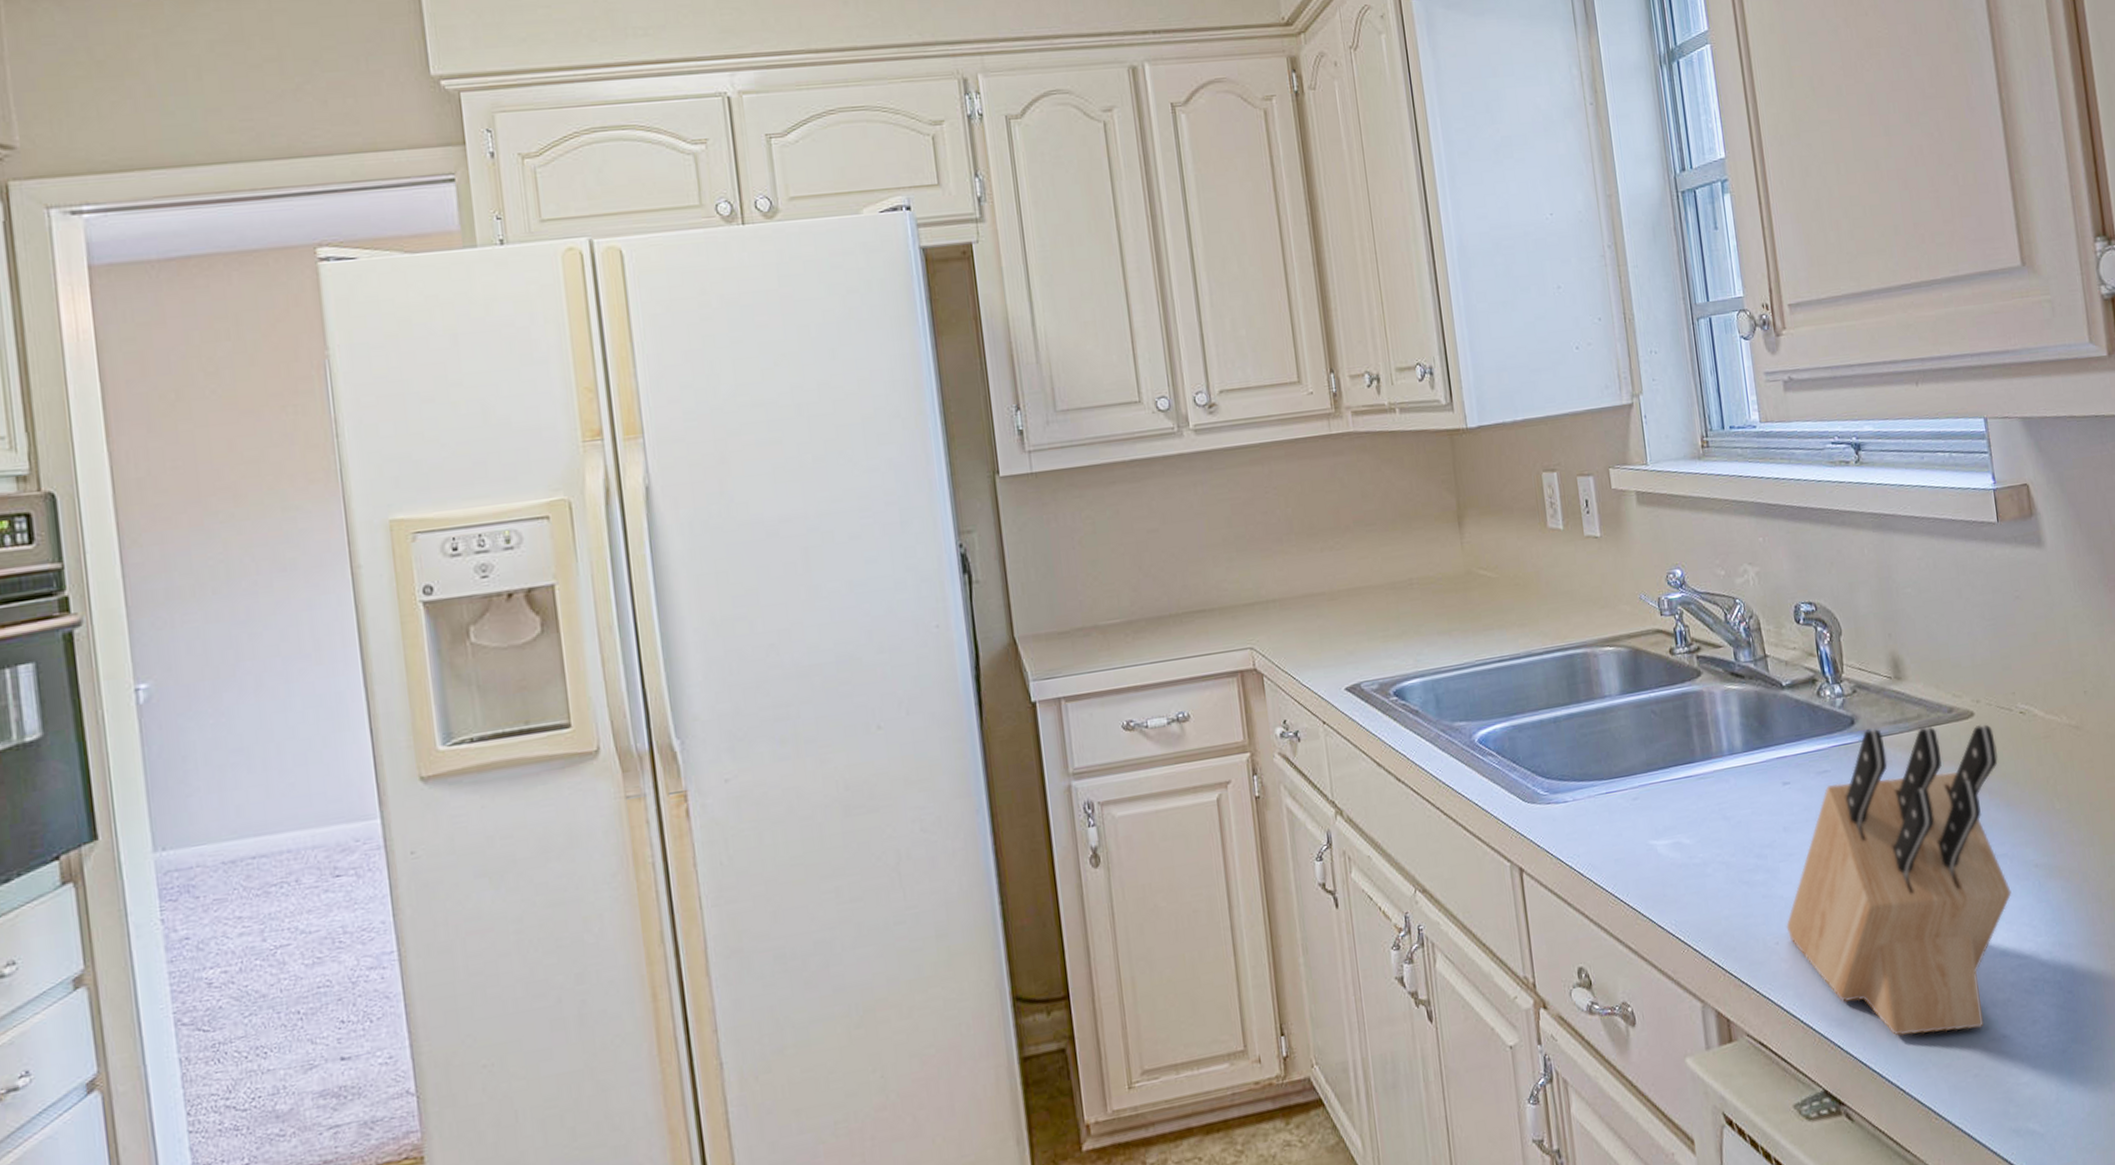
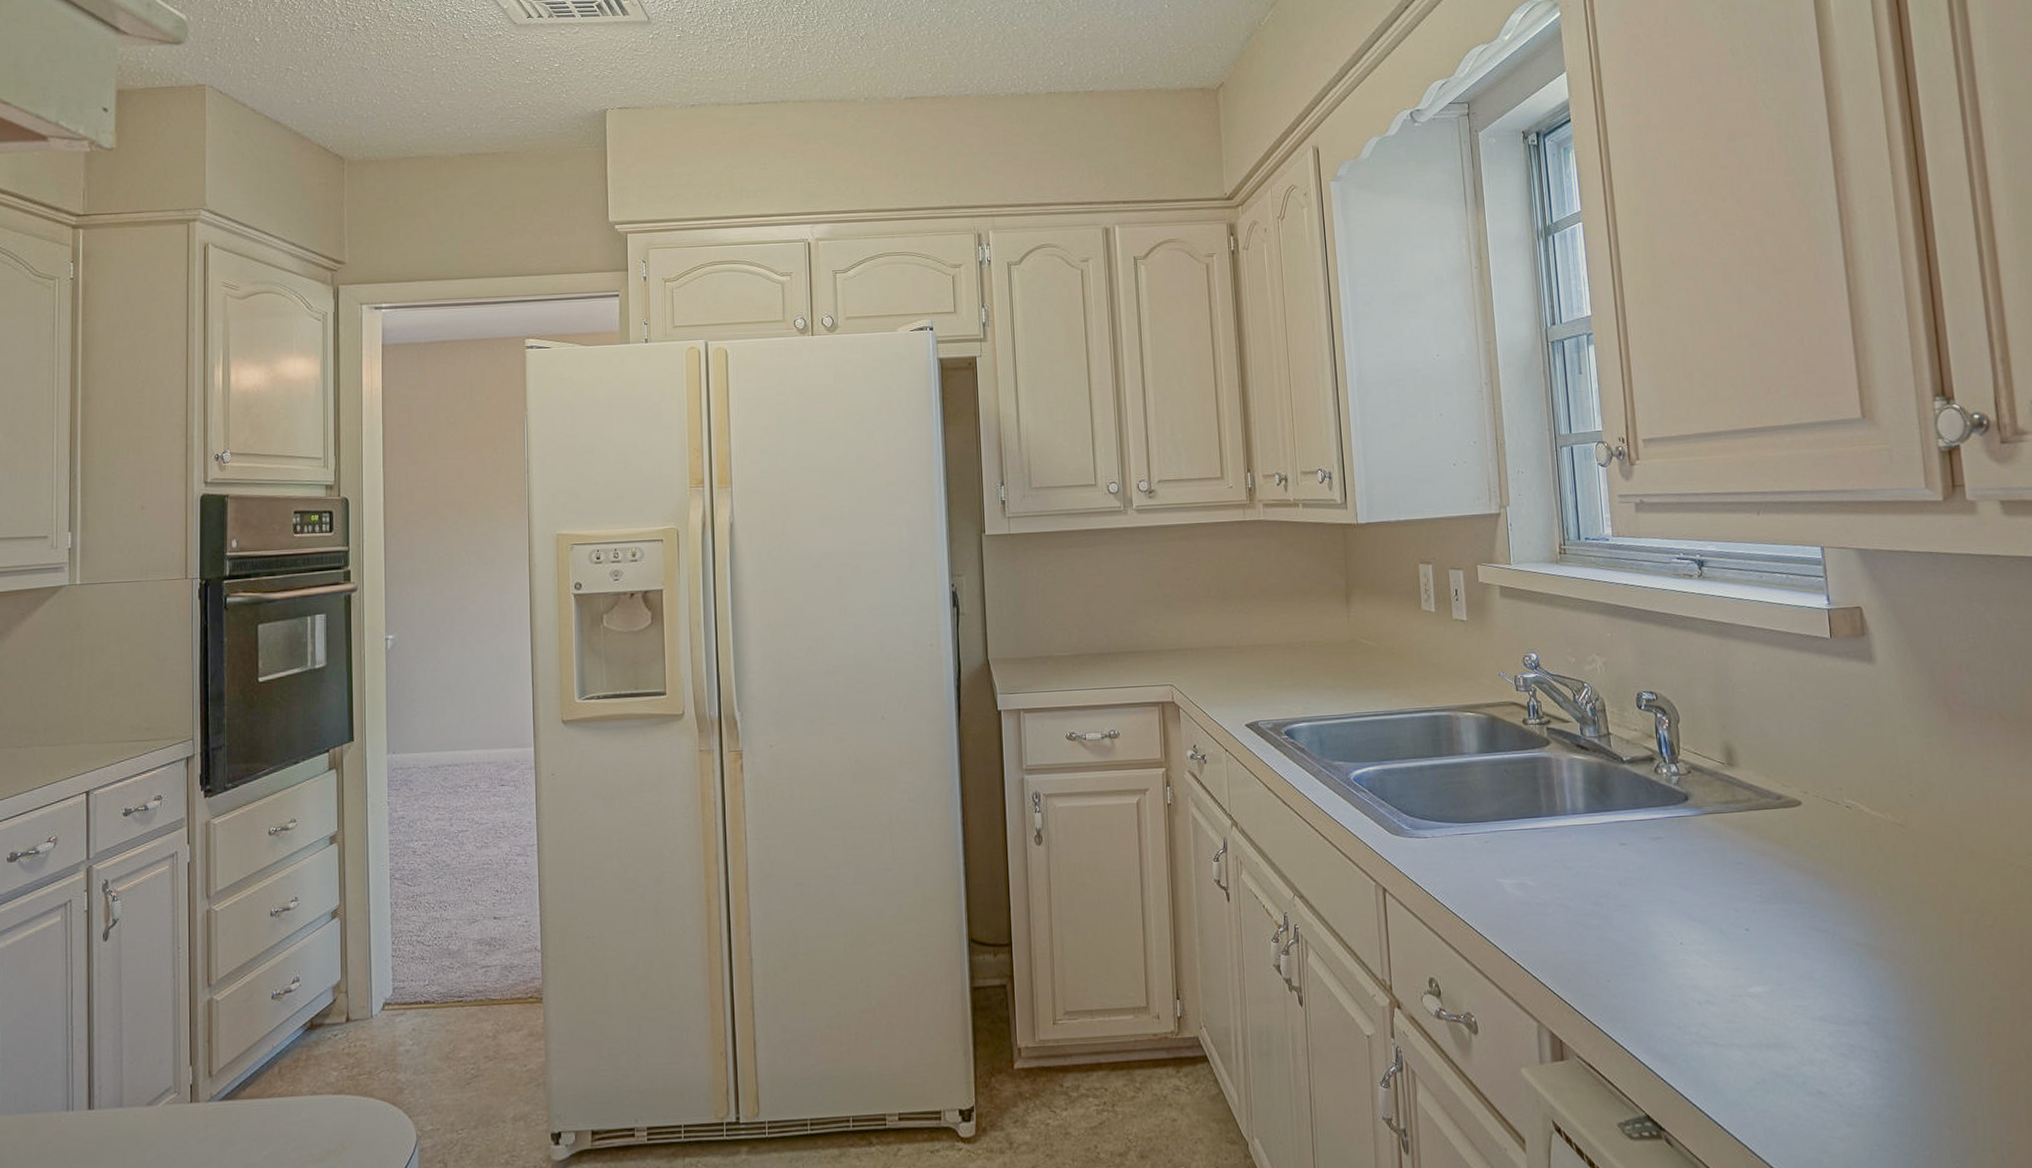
knife block: present [1786,724,2012,1036] -> none [1617,806,1833,1083]

